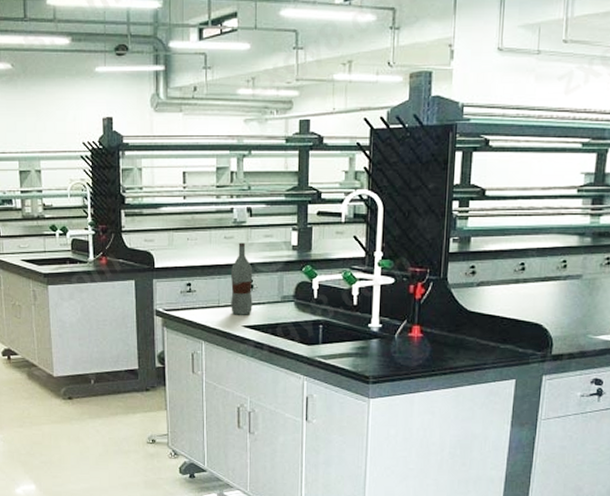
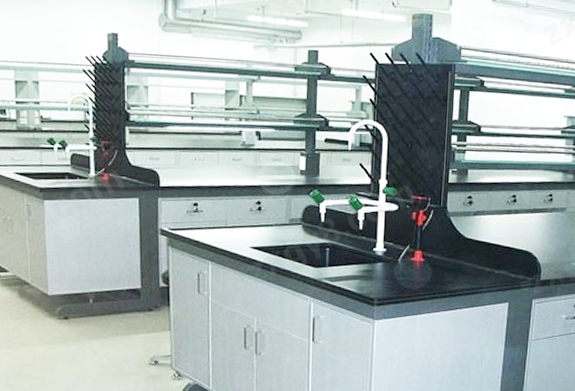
bottle: present [230,242,253,315] -> none [238,165,261,237]

